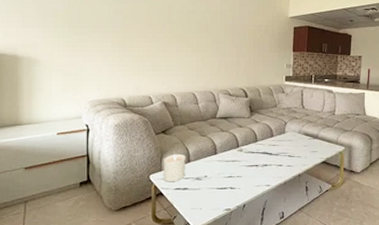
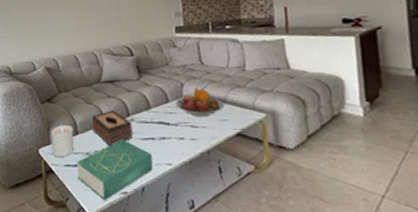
book: none [186,167,254,216] -> present [76,140,153,200]
tissue box: none [204,142,240,172] -> present [91,110,133,146]
fruit bowl: none [279,126,316,149] -> present [176,87,225,117]

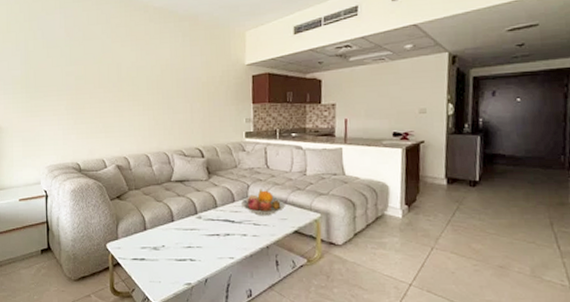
candle: present [51,124,74,158] -> none [120,221,142,252]
book: present [76,140,153,200] -> none [143,236,216,291]
tissue box: present [91,110,133,146] -> none [160,208,199,241]

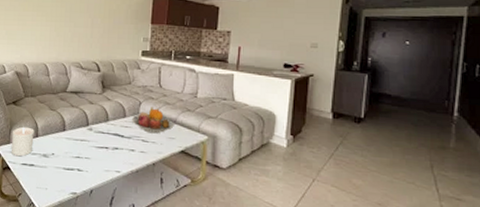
candle: none [120,221,142,252] -> present [12,126,34,157]

